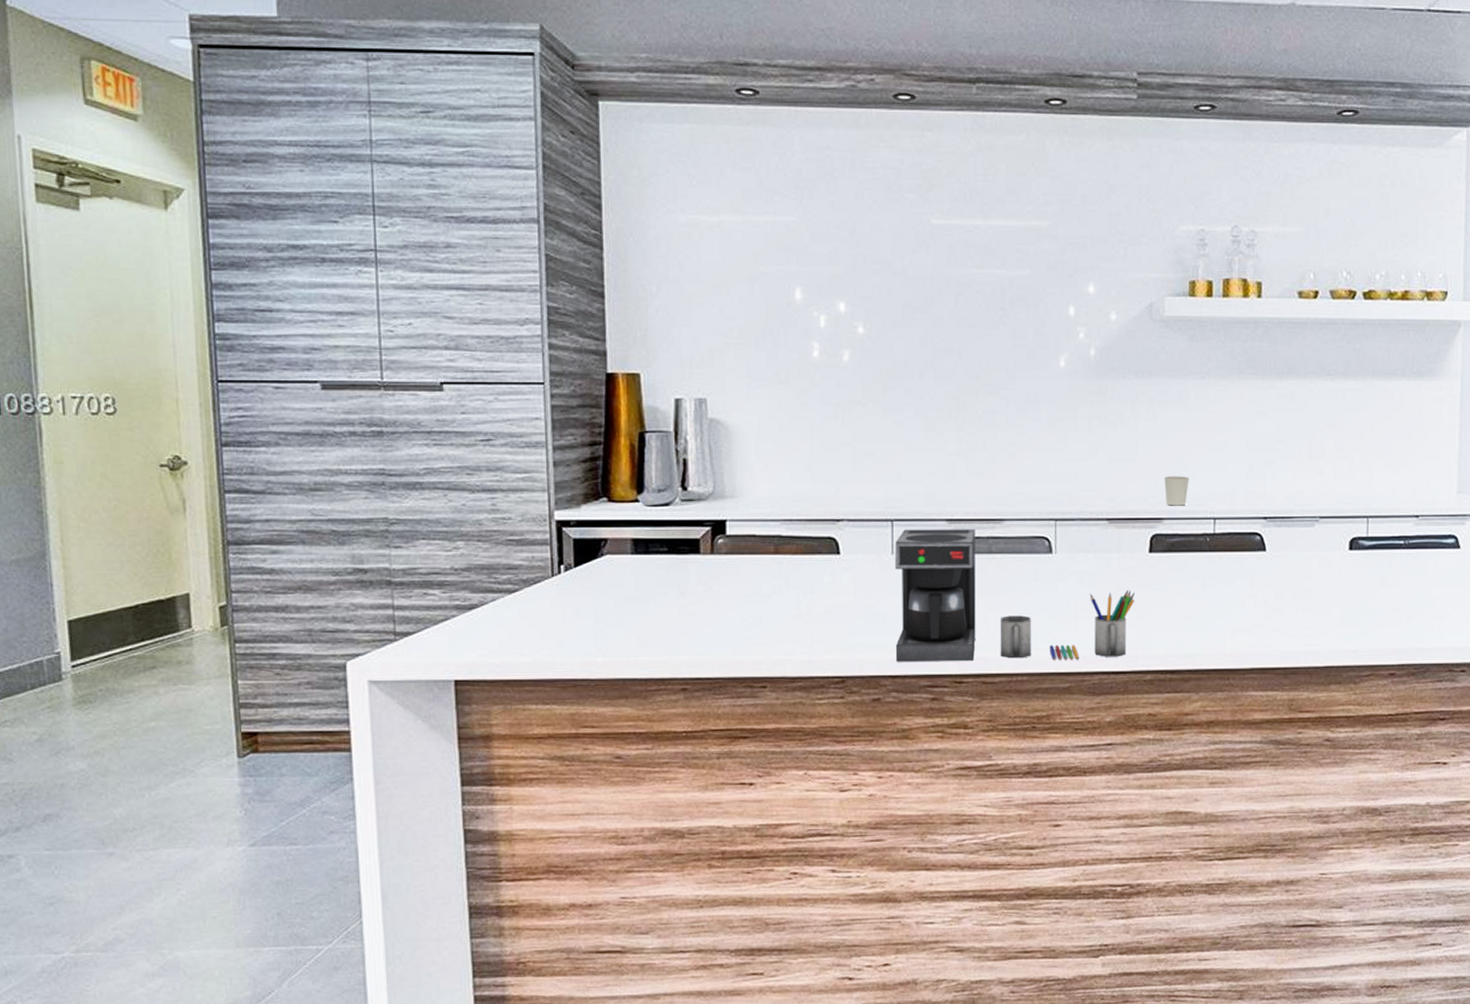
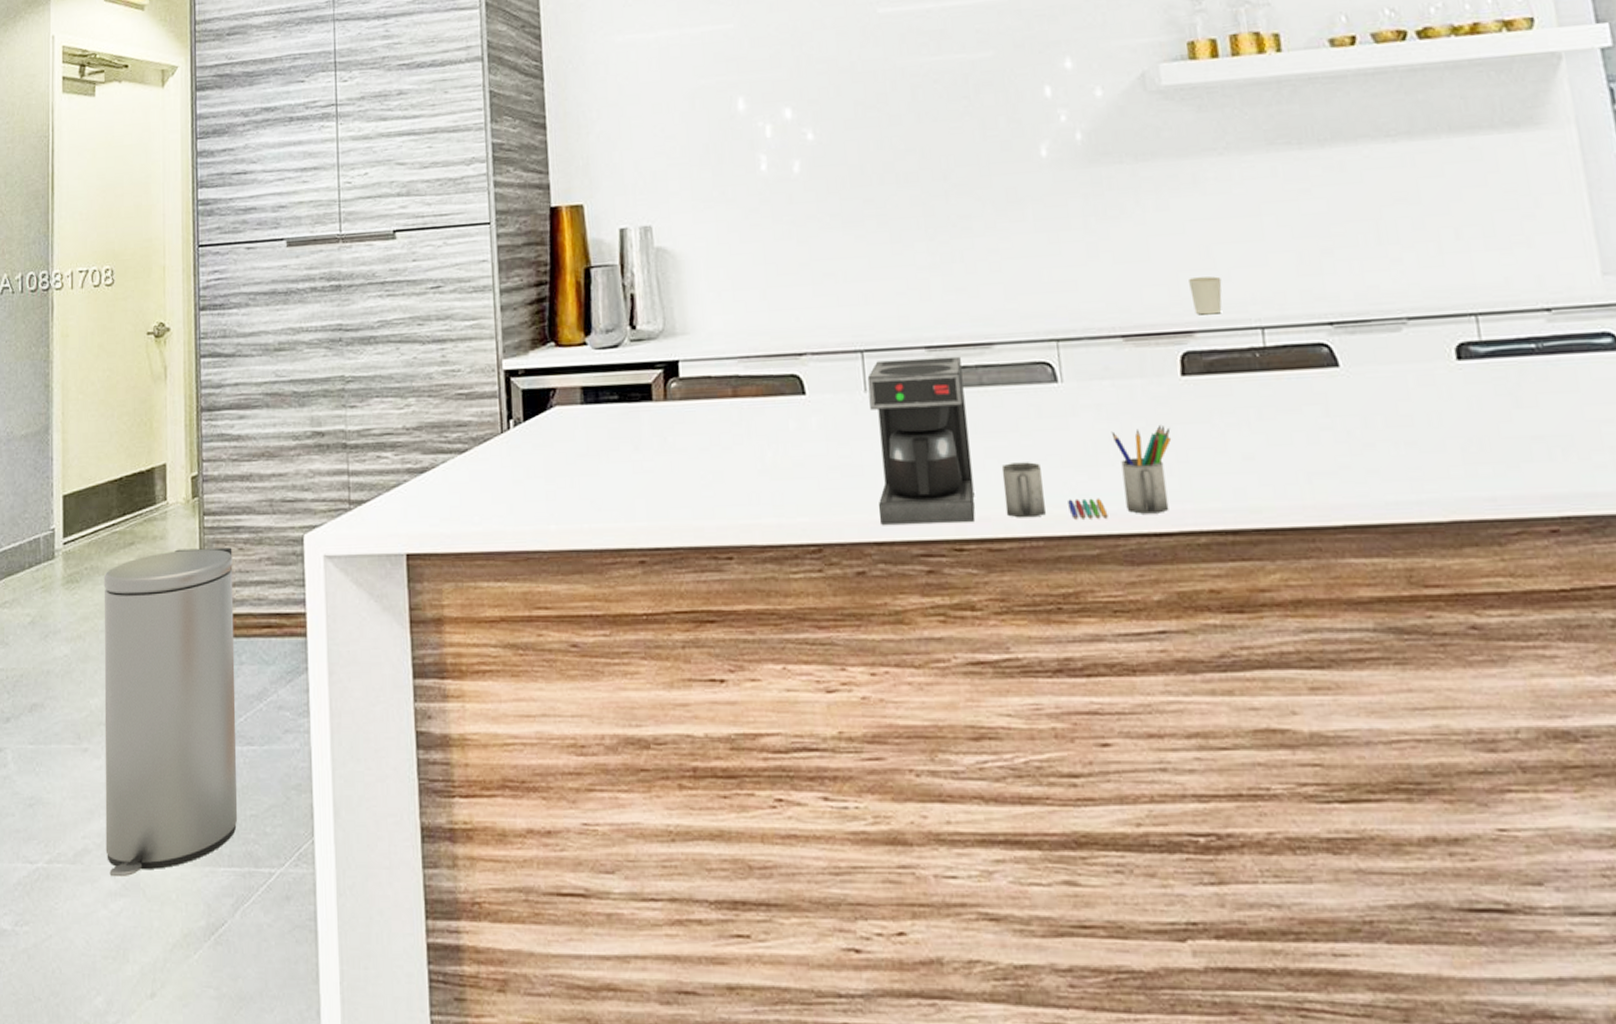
pedal bin: none [122,672,282,961] -> present [103,547,238,878]

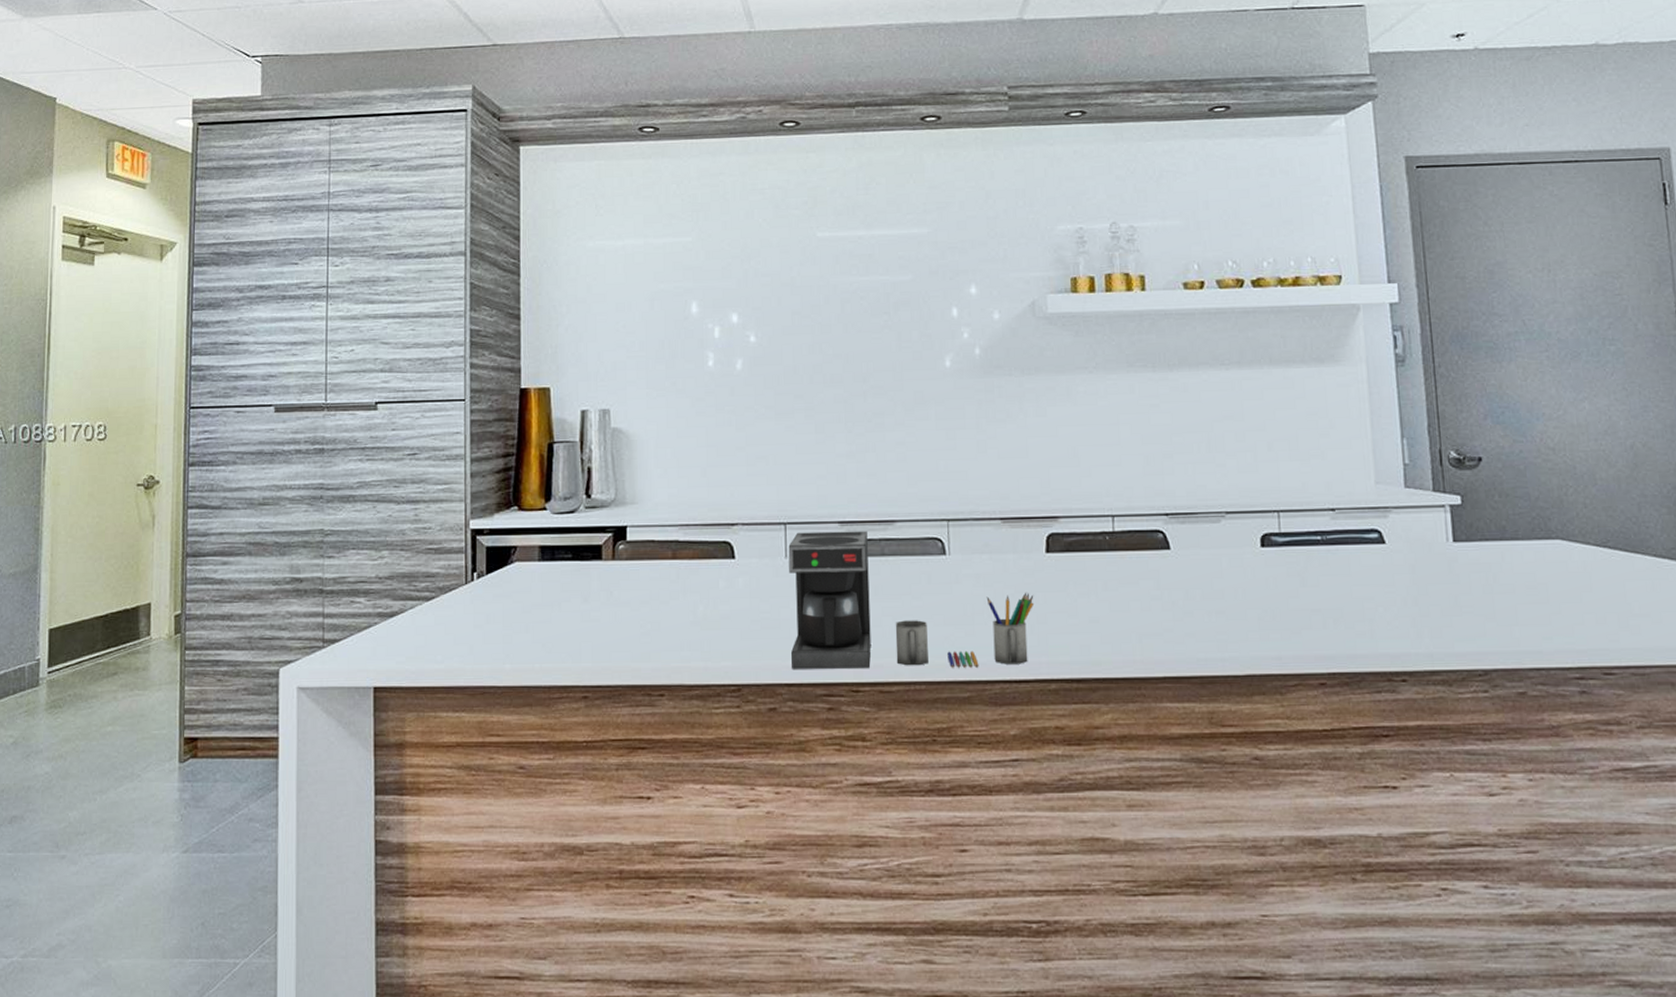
pedal bin: present [103,547,238,878] -> none [79,678,211,969]
dixie cup: present [1189,276,1222,315] -> none [1058,472,1084,504]

